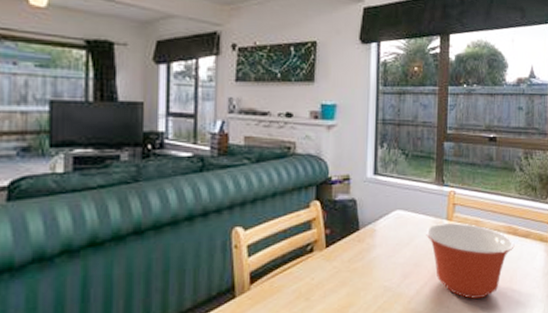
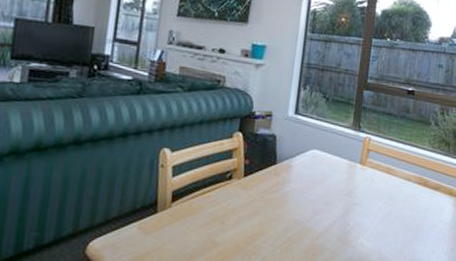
mixing bowl: present [426,223,515,299] -> none [339,167,424,243]

